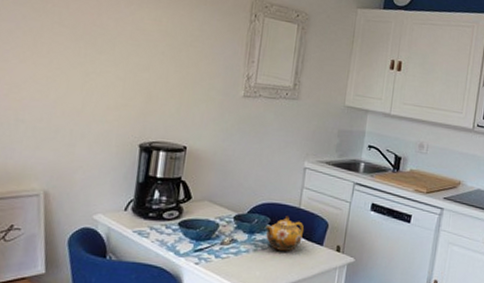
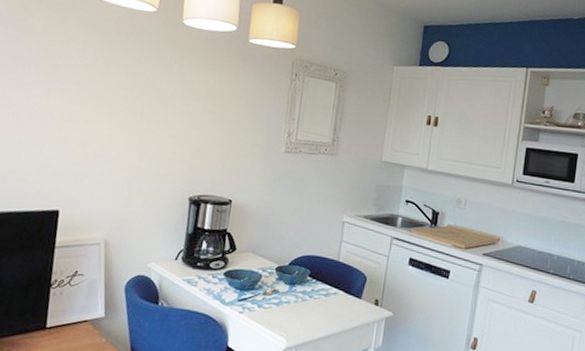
teapot: present [265,216,304,251] -> none [306,268,343,303]

